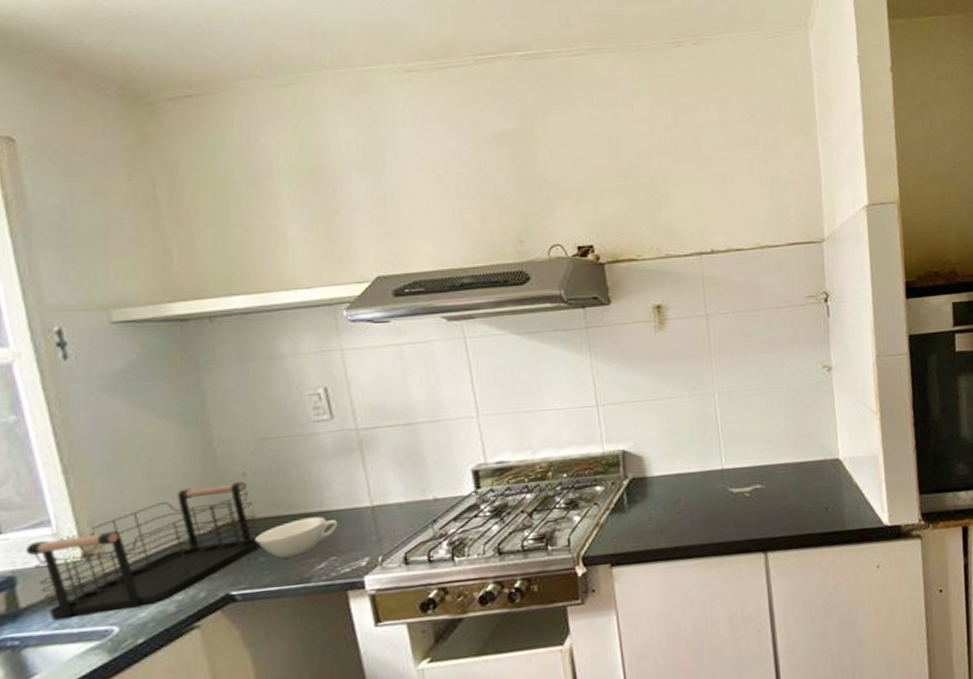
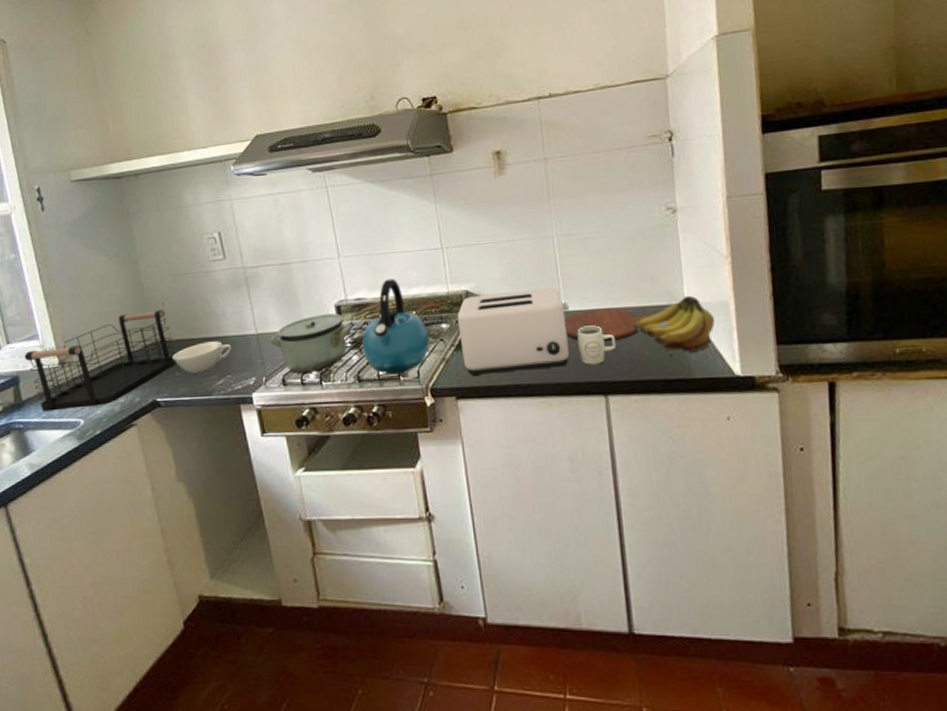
saucepan: none [388,479,495,550] -> present [269,313,354,373]
kettle: none [504,438,582,545] -> present [362,278,430,375]
toaster: none [612,445,730,540] -> present [457,287,570,375]
cutting board: none [724,464,814,498] -> present [564,308,657,341]
mug: none [737,482,776,523] -> present [577,325,617,365]
fruit: none [791,450,866,505] -> present [633,295,715,352]

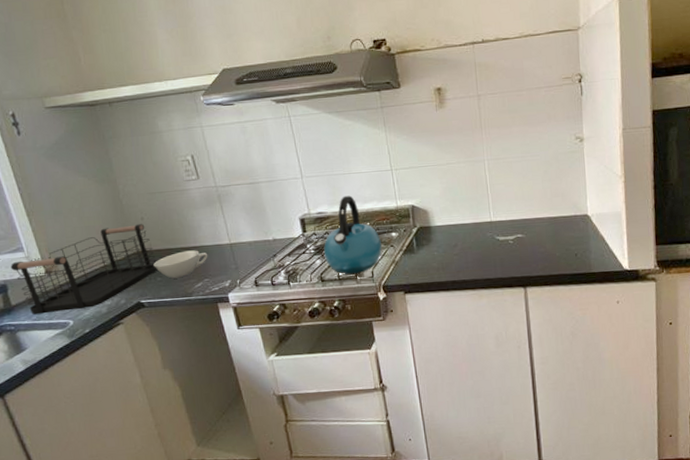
saucepan: present [269,313,354,373] -> none [242,225,317,276]
toaster: present [457,287,570,375] -> none [404,202,497,274]
cutting board: present [564,308,657,341] -> none [492,218,566,244]
mug: present [577,325,617,365] -> none [502,232,534,264]
fruit: present [633,295,715,352] -> none [547,207,611,252]

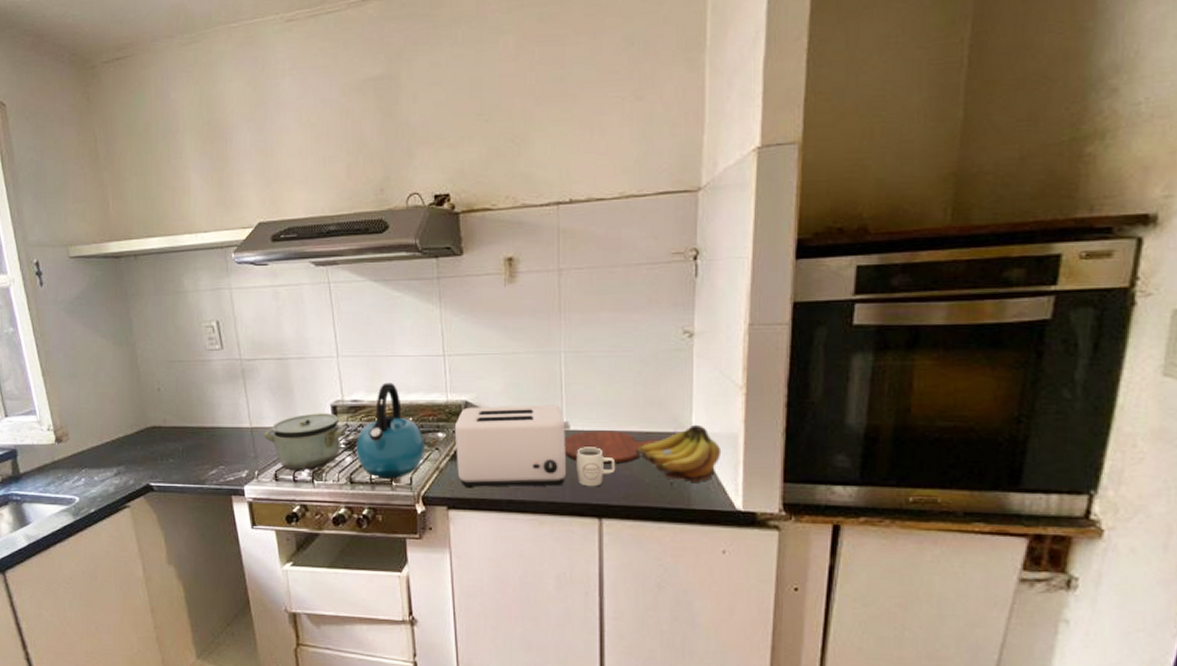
dish rack: present [10,224,158,315] -> none [22,396,170,486]
bowl: present [153,250,208,279] -> none [167,431,226,462]
saucepan: none [242,225,317,276] -> present [263,413,350,470]
toaster: none [404,202,497,274] -> present [454,405,570,487]
cutting board: none [492,218,566,244] -> present [564,430,661,464]
mug: none [502,232,534,264] -> present [576,447,616,487]
fruit: none [547,207,611,252] -> present [635,424,722,482]

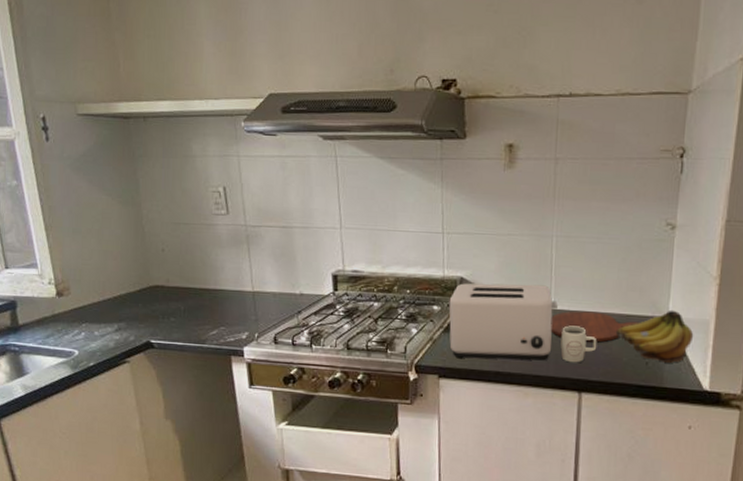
saucepan: present [263,413,350,470] -> none [264,281,349,335]
kettle: present [356,382,424,479] -> none [354,255,420,347]

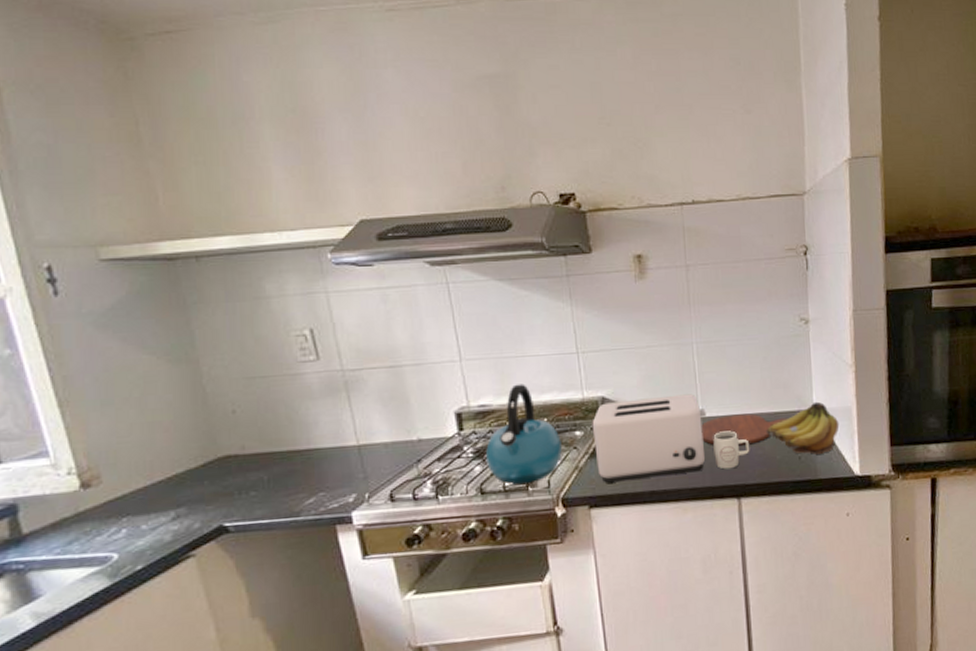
kettle: none [354,255,420,347] -> present [486,384,562,486]

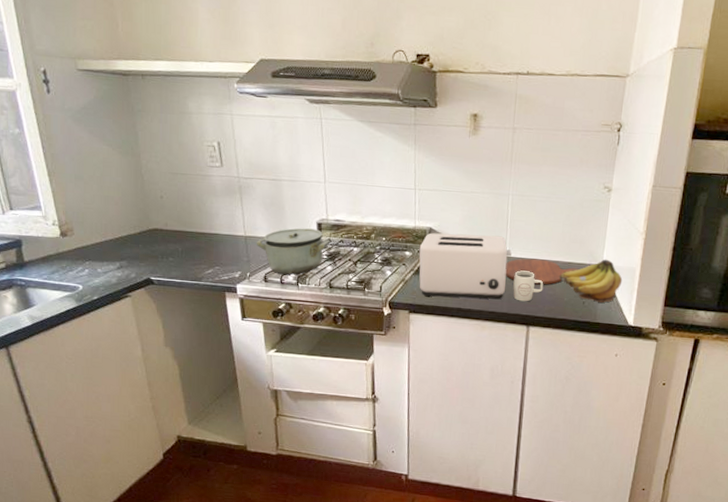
saucepan: none [374,421,478,488] -> present [256,228,332,275]
kettle: present [486,384,562,486] -> none [336,207,394,286]

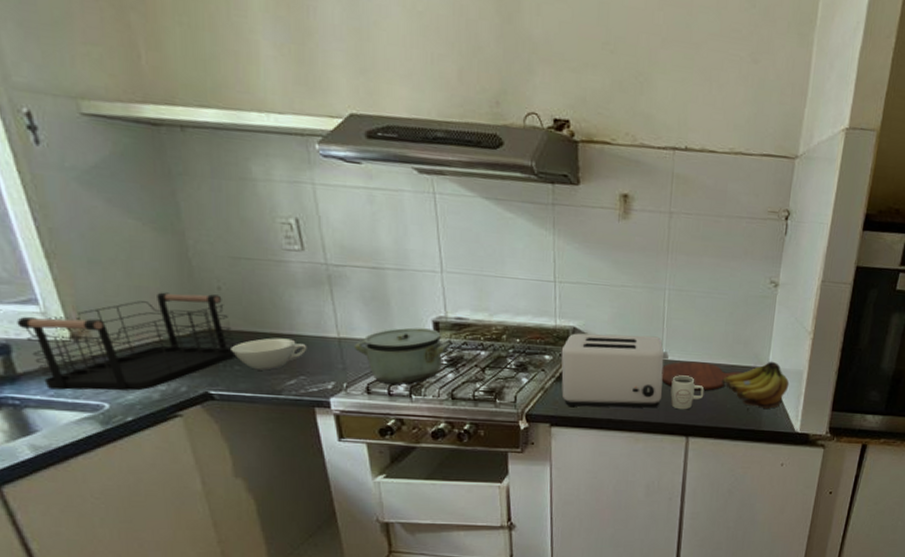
dish rack: none [27,200,171,276] -> present [16,292,236,391]
bowl: none [167,235,222,262] -> present [231,337,307,371]

